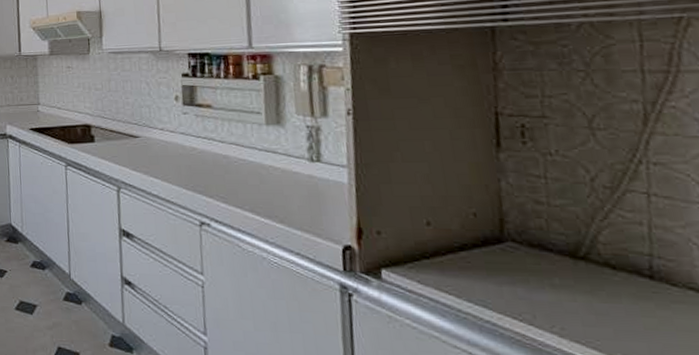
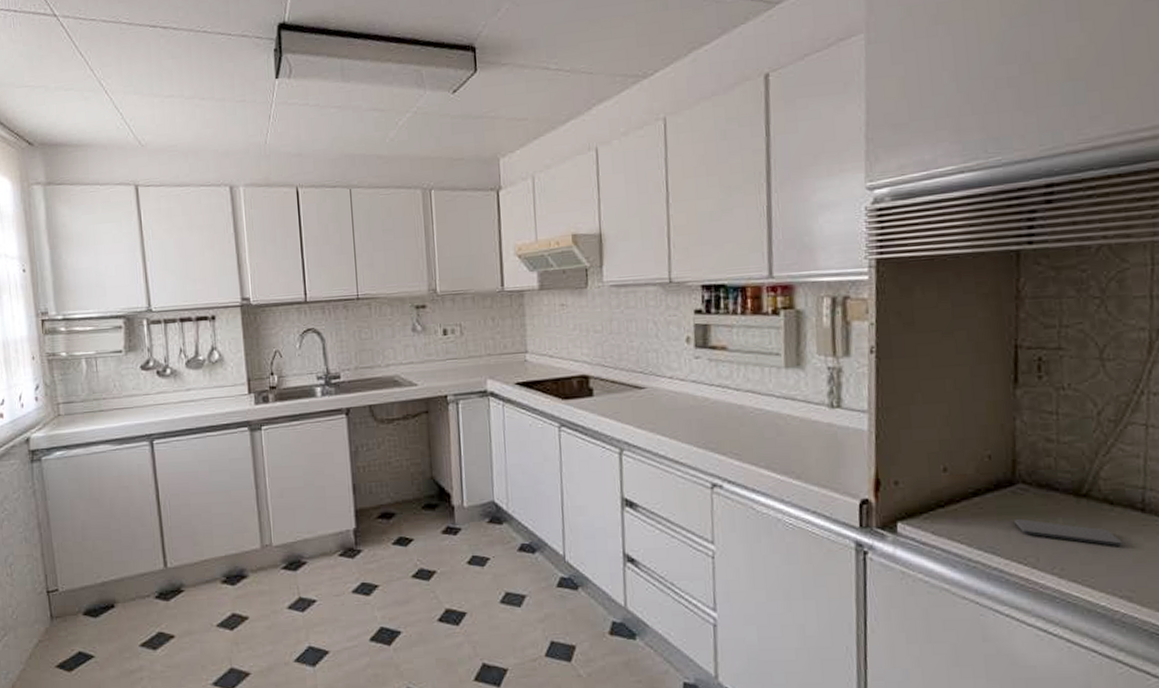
smartphone: none [506,276,630,312] -> present [1015,519,1122,547]

